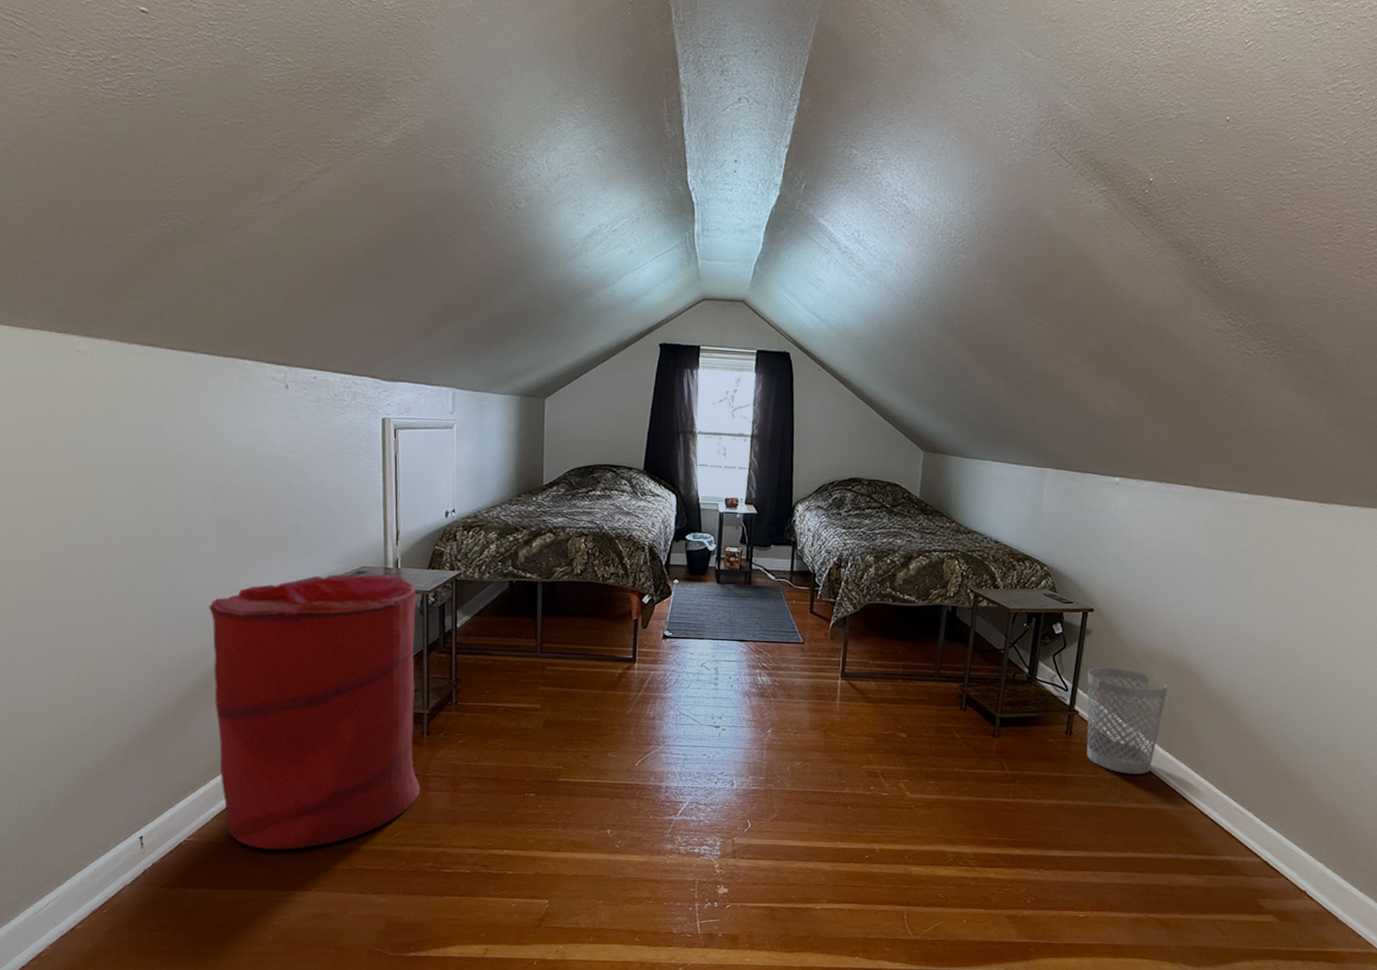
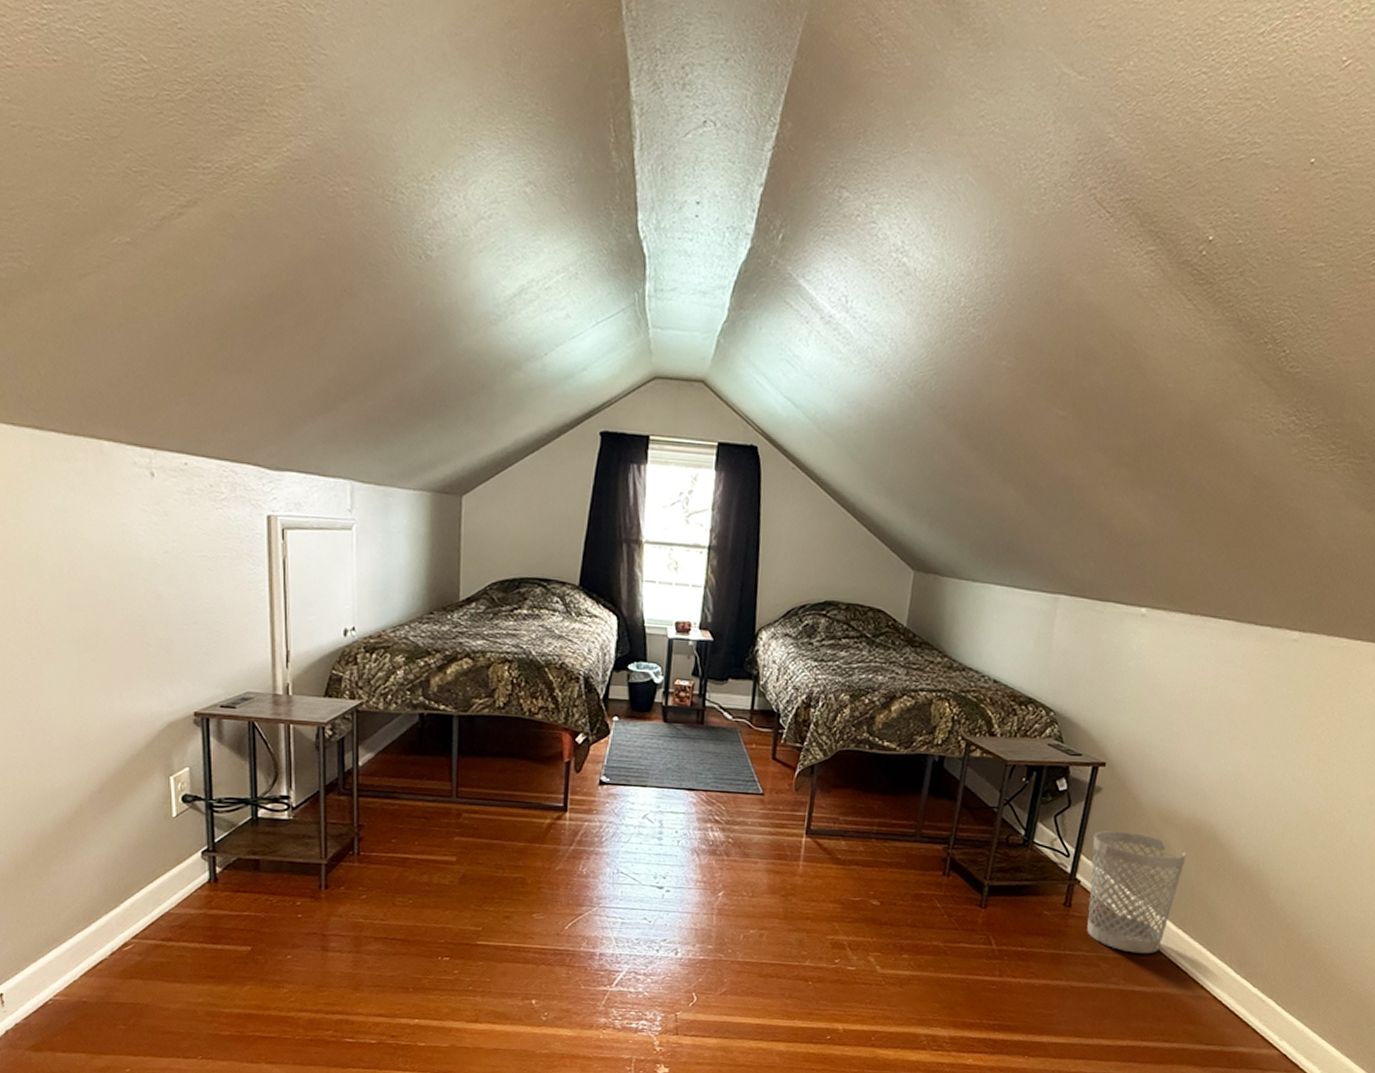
laundry hamper: present [209,574,420,850] -> none [68,700,318,1013]

